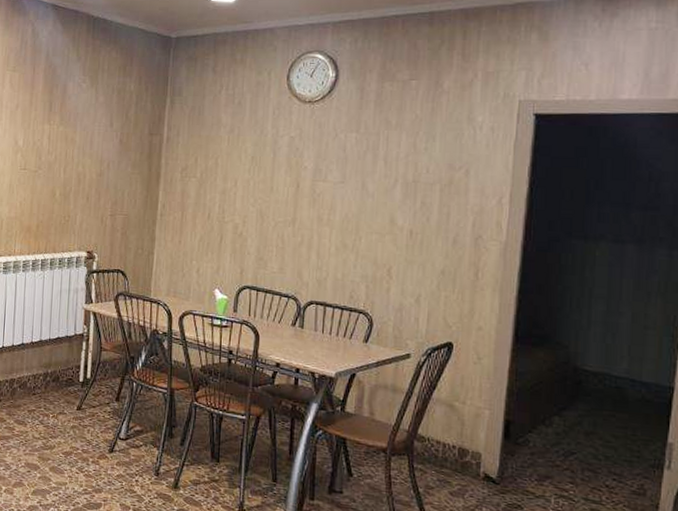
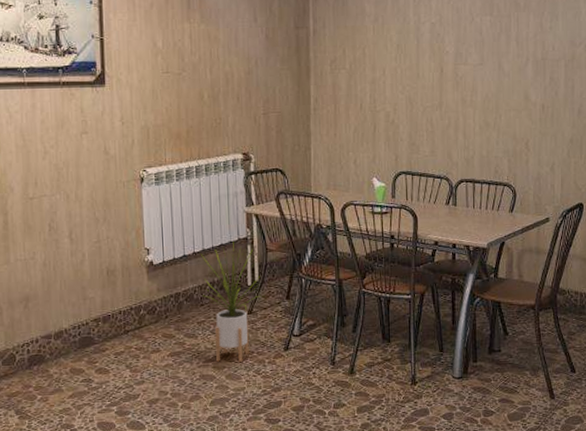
house plant: none [35,336,94,458] -> present [200,242,263,363]

